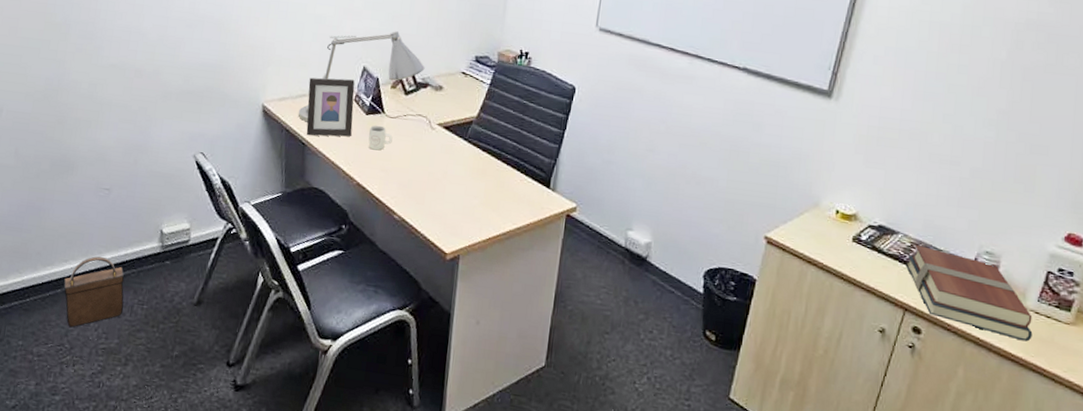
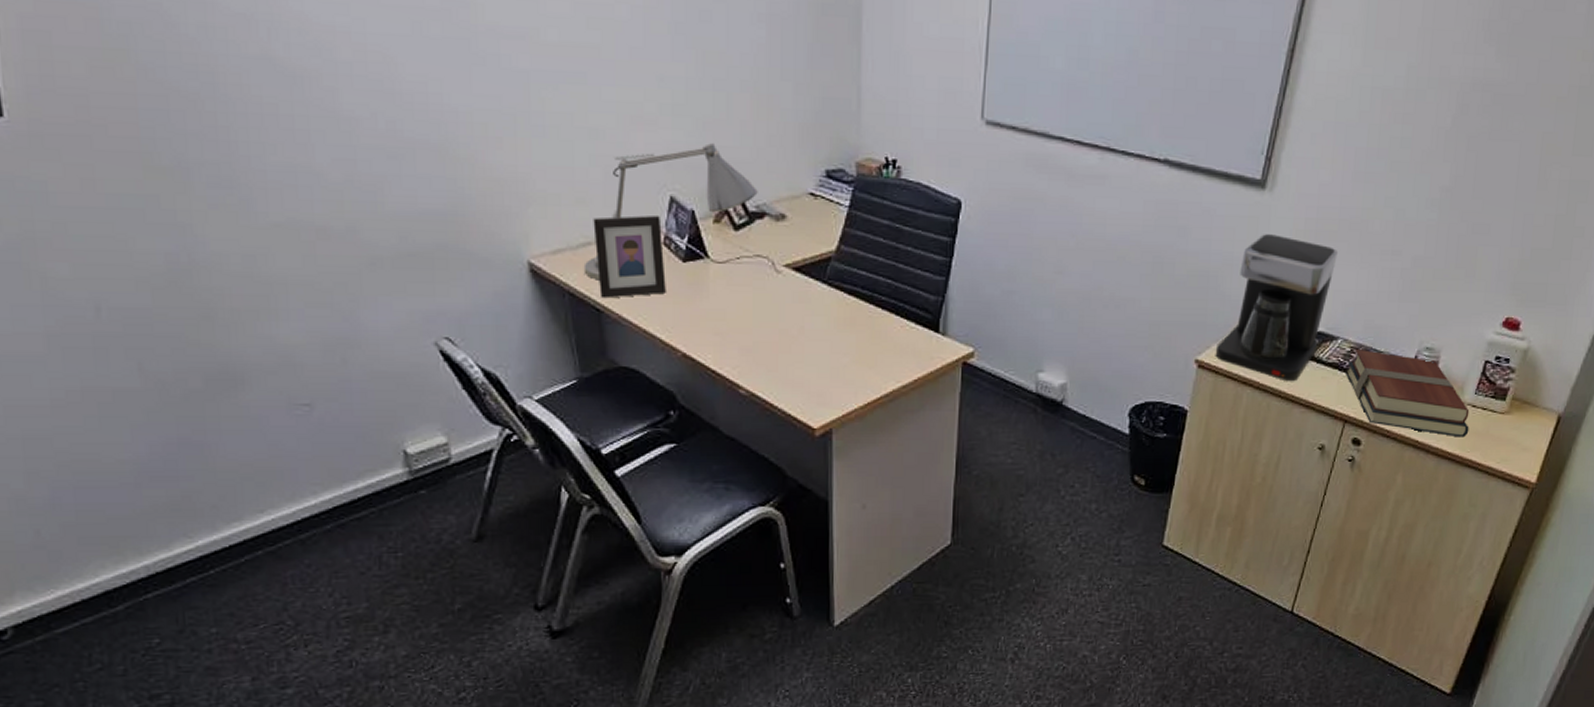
handbag: present [63,256,125,328] -> none [263,497,366,598]
mug: present [368,125,393,151] -> none [691,274,724,308]
coffee maker: none [782,135,898,267] -> present [1215,234,1338,382]

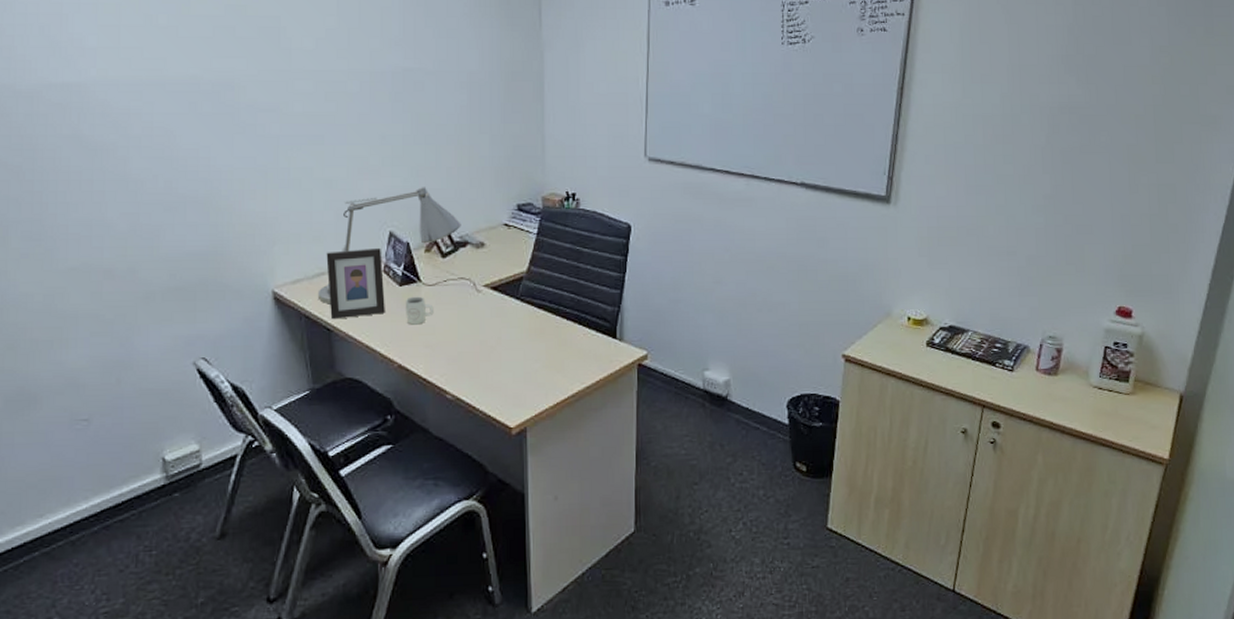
mug: none [691,274,724,308] -> present [406,296,434,325]
coffee maker: present [1215,234,1338,382] -> none [859,242,959,372]
books: present [1345,350,1470,438] -> none [978,340,1099,418]

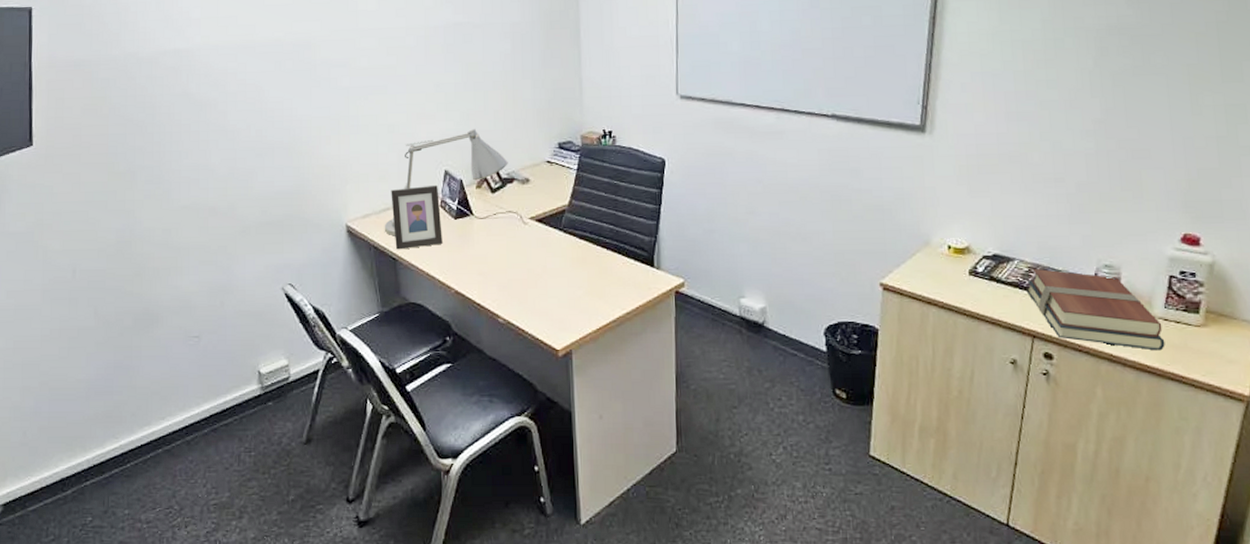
mug: present [406,296,434,325] -> none [461,228,485,255]
books: none [978,340,1099,418] -> present [1026,269,1165,351]

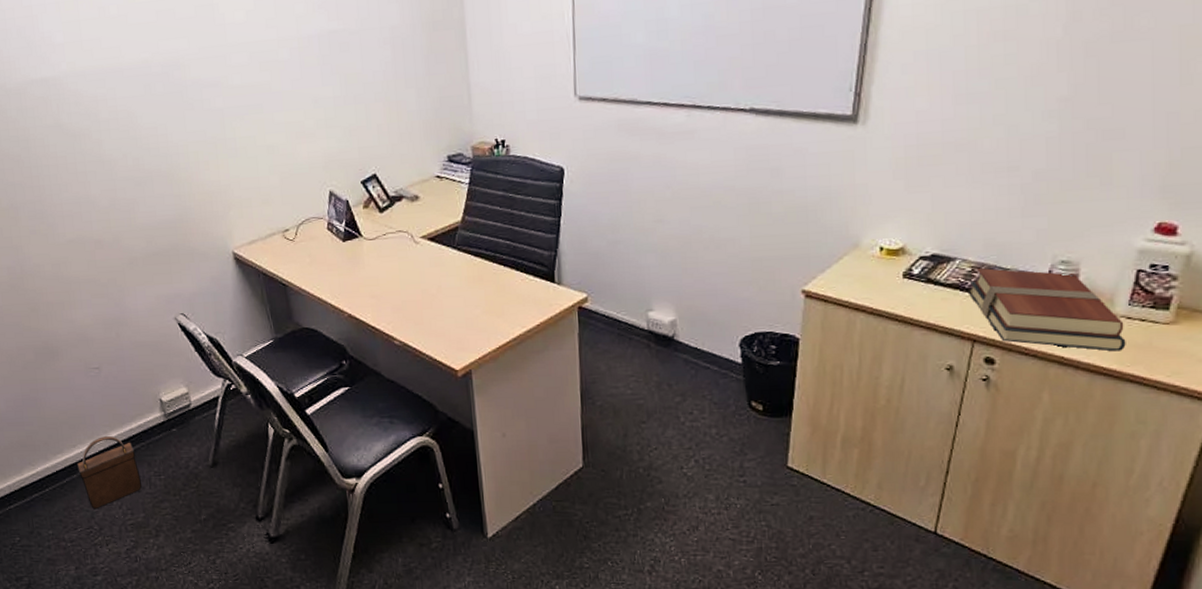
handbag: none [163,407,230,488] -> present [76,435,142,510]
desk lamp: present [384,129,508,236] -> none [271,146,396,262]
picture frame: present [391,184,442,250] -> none [275,206,332,276]

